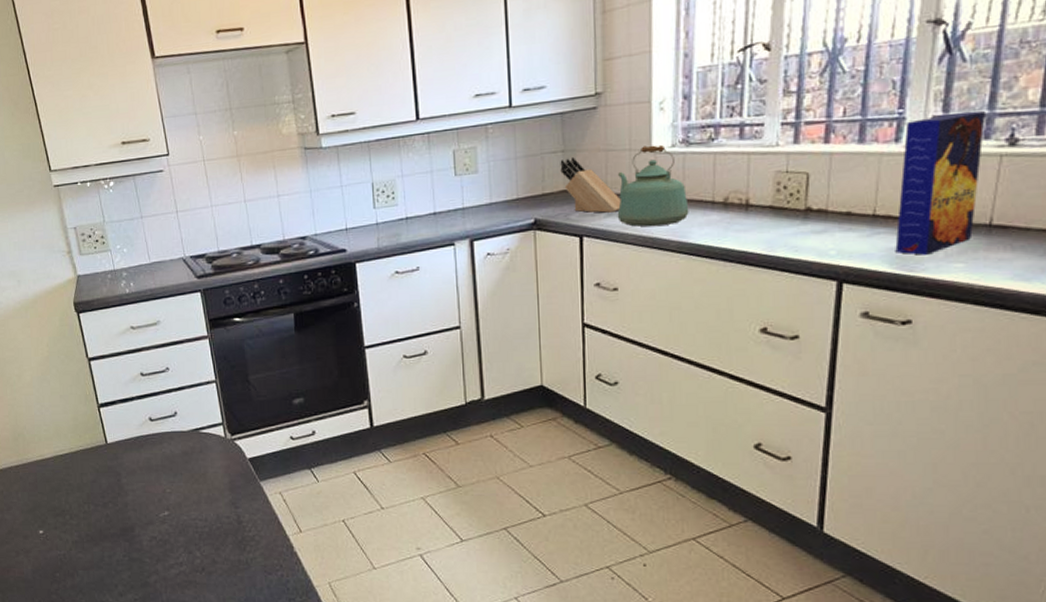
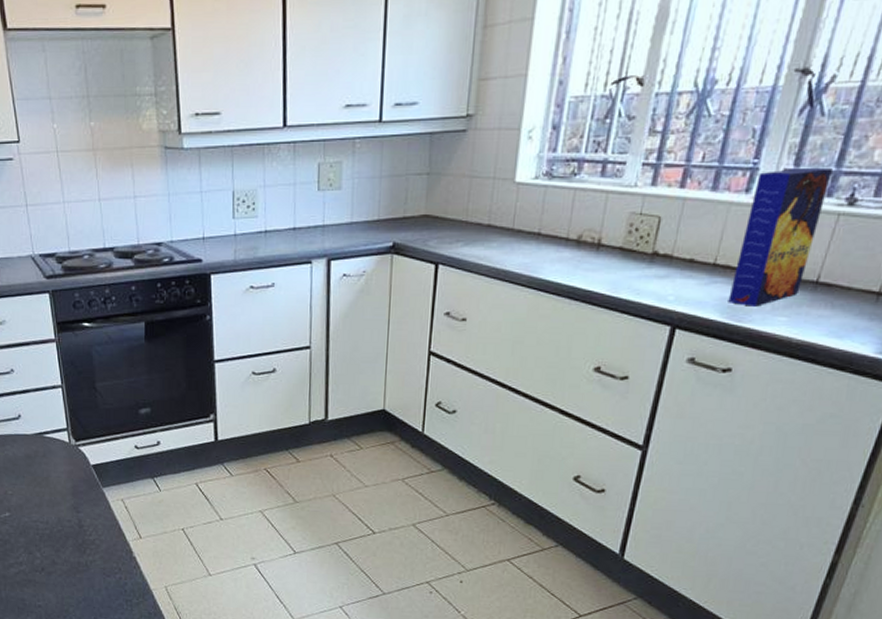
knife block: present [560,156,621,213] -> none [423,180,479,241]
kettle: present [617,144,689,227] -> none [474,175,544,258]

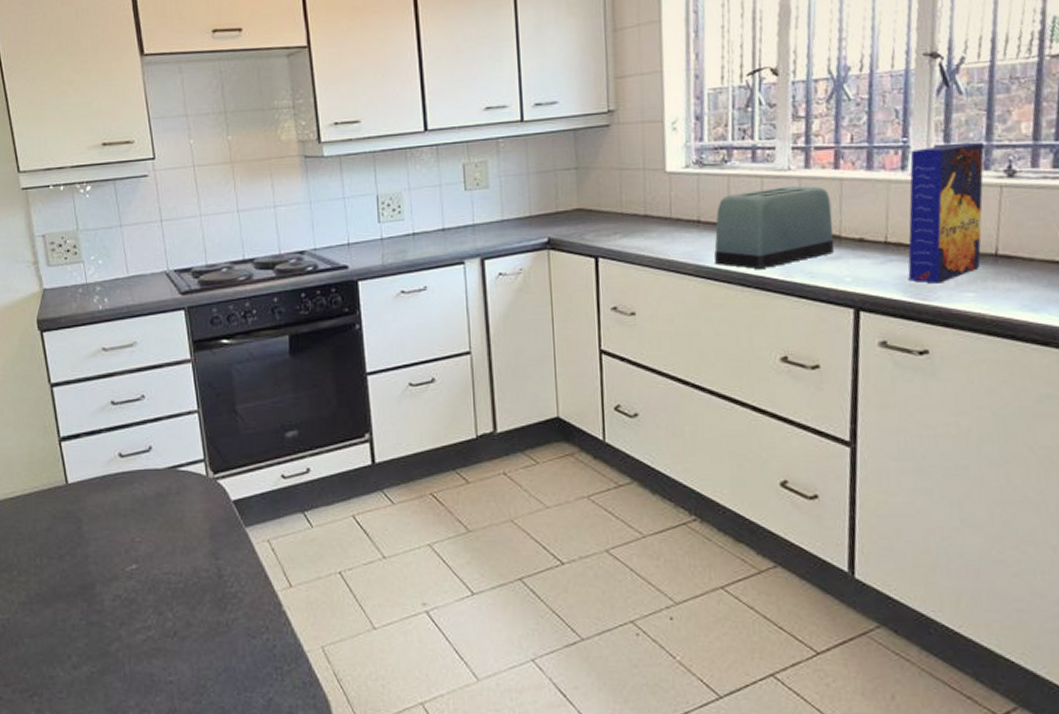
toaster: none [548,203,671,283] -> present [714,185,835,269]

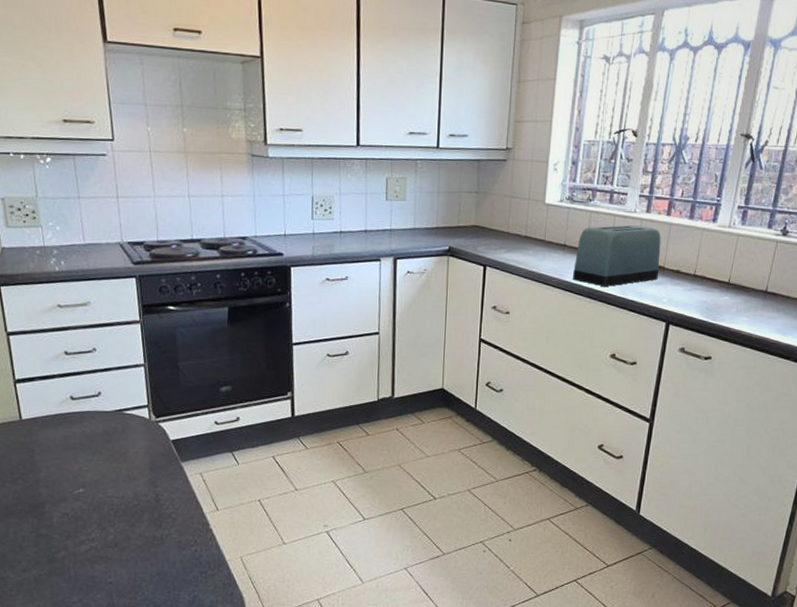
cereal box: present [908,142,984,284] -> none [706,205,770,309]

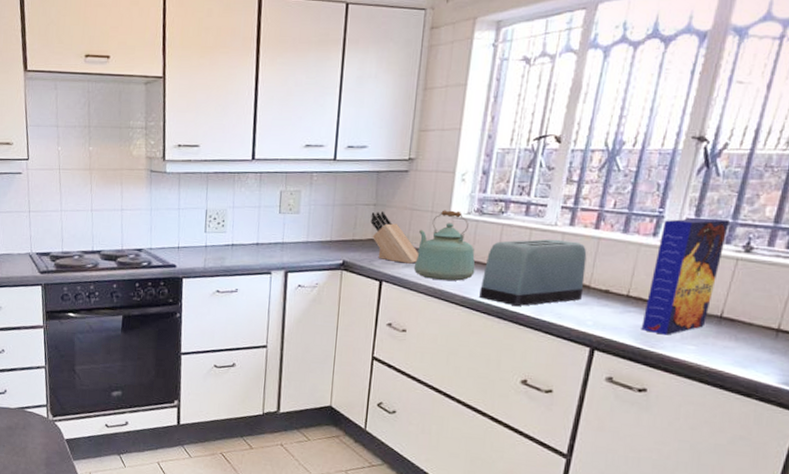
knife block: none [473,198,518,249] -> present [370,210,419,264]
kettle: none [514,197,568,265] -> present [413,210,475,281]
cereal box: none [706,205,770,309] -> present [641,218,729,335]

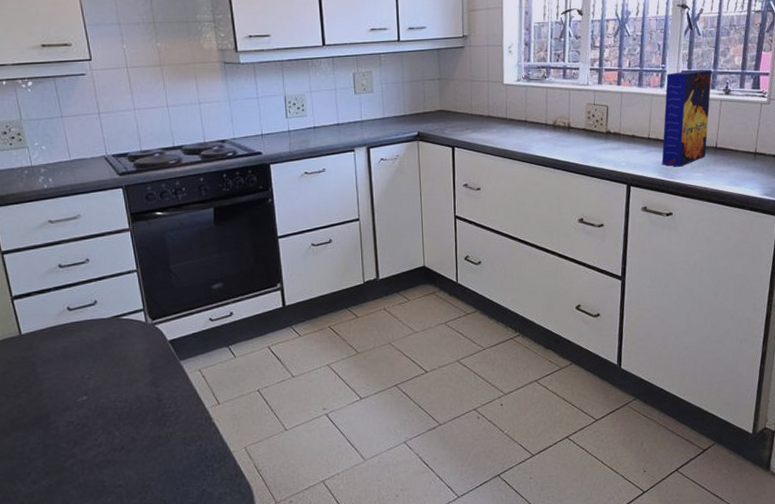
knife block: present [370,210,419,264] -> none [437,84,482,129]
kettle: present [413,210,475,281] -> none [479,79,530,141]
toaster: present [479,239,587,306] -> none [536,96,616,156]

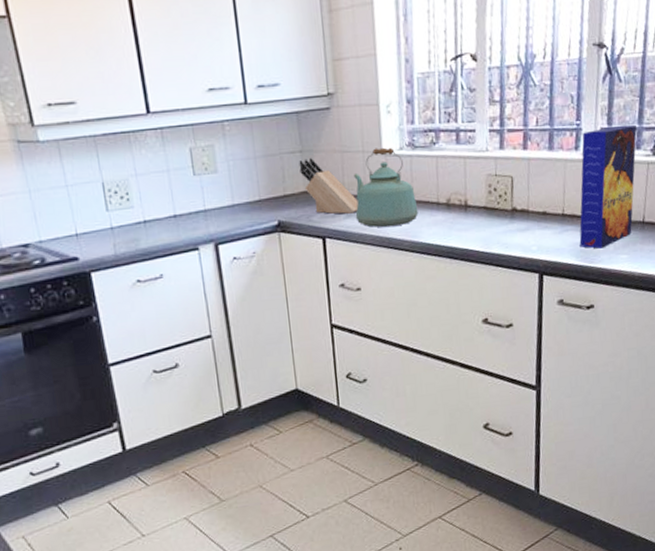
knife block: none [437,84,482,129] -> present [299,157,359,214]
kettle: none [479,79,530,141] -> present [354,147,419,228]

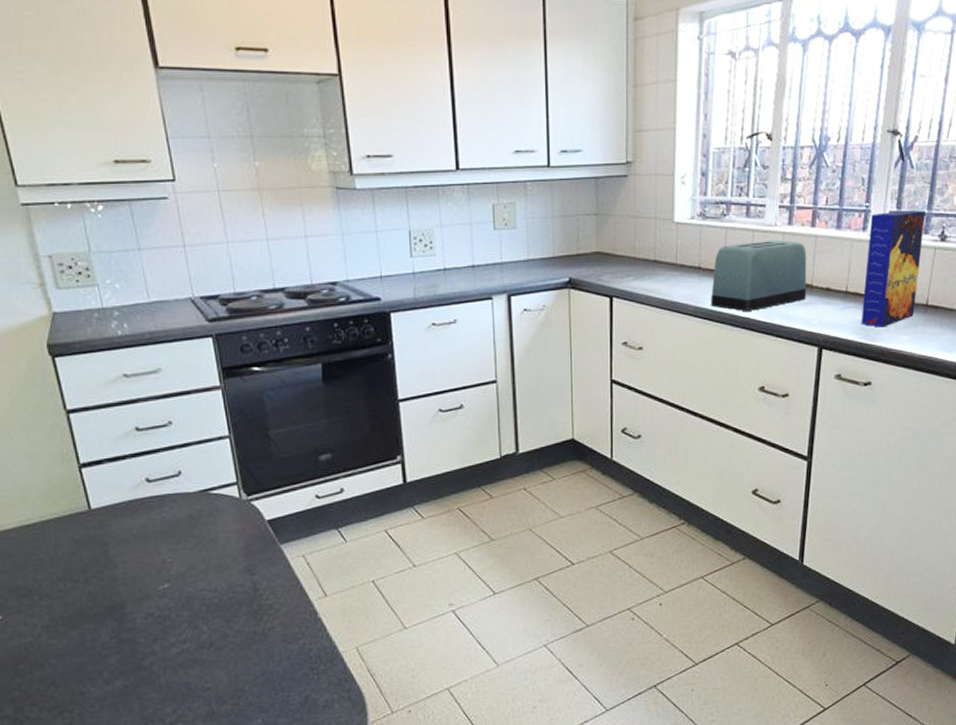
knife block: present [299,157,359,214] -> none [593,220,647,276]
kettle: present [354,147,419,228] -> none [643,216,704,291]
toaster: none [426,165,524,243] -> present [711,240,807,311]

